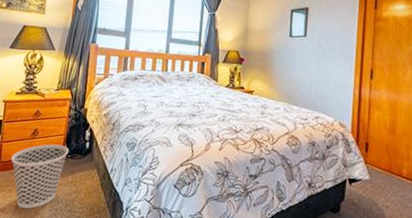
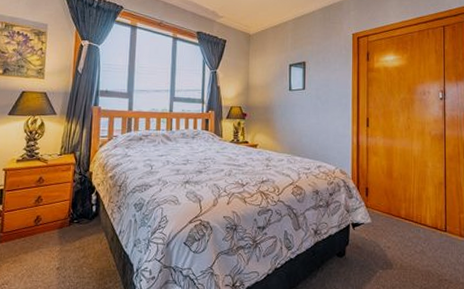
wastebasket: present [11,144,68,209] -> none [14,210,74,279]

